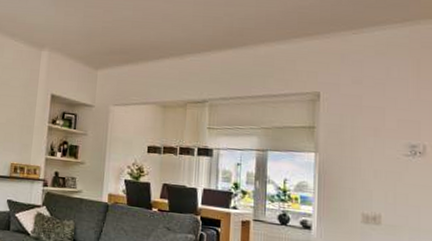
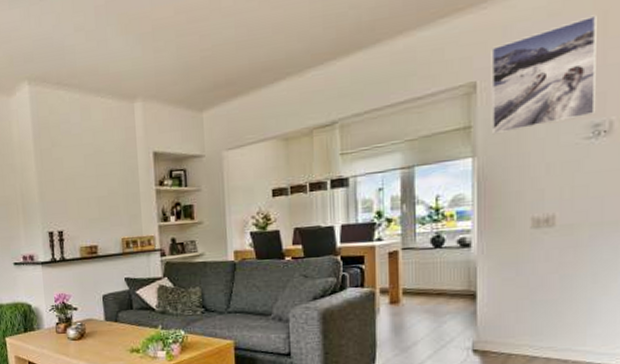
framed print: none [331,60,412,138] -> present [491,15,597,135]

